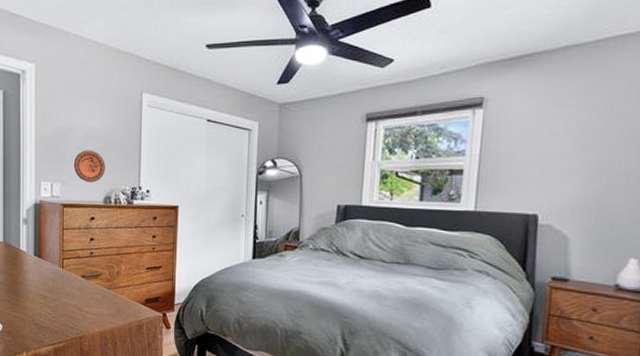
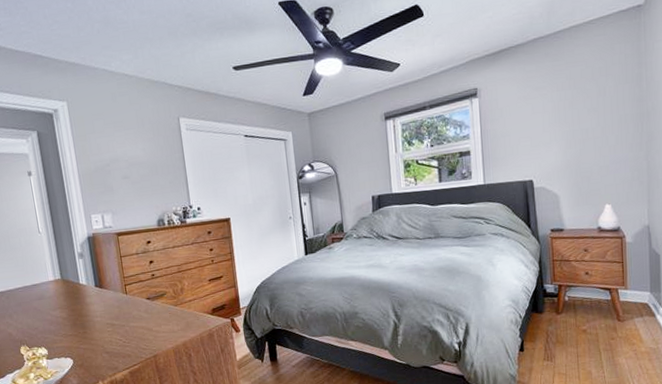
decorative plate: present [73,150,105,182] -> none [121,177,155,209]

